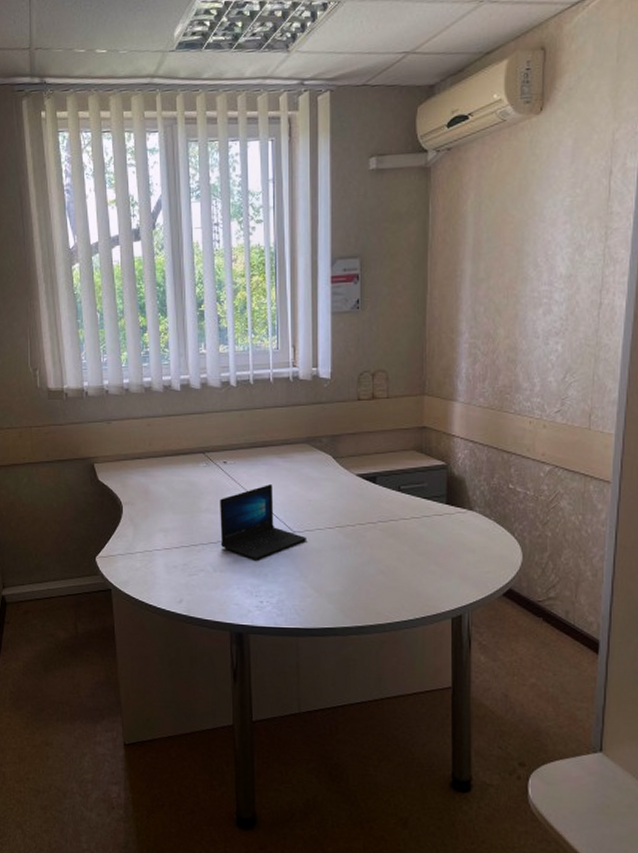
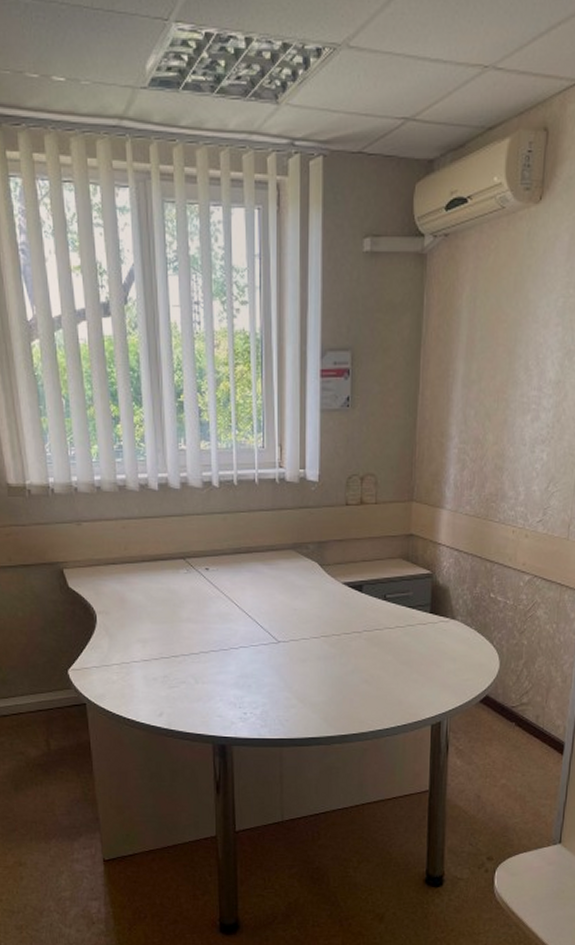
laptop: present [220,485,307,559] -> none [202,593,292,670]

